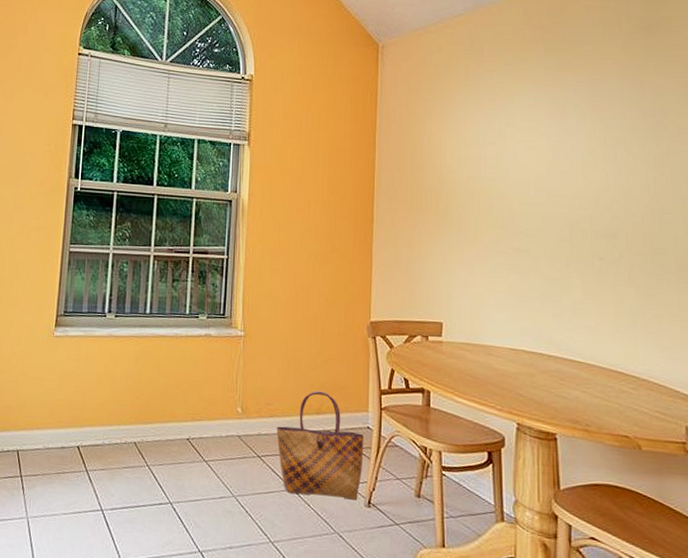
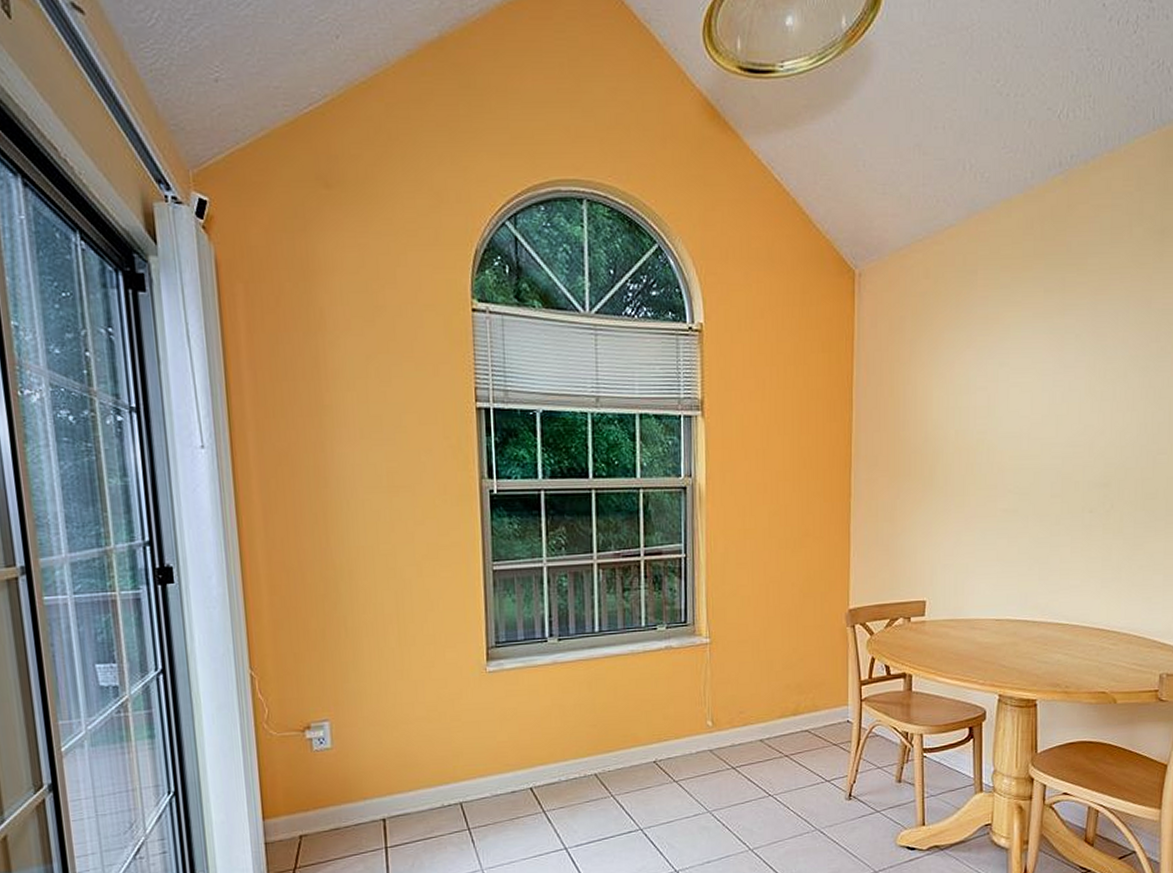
tote bag: present [276,390,364,500] -> none [751,691,844,800]

